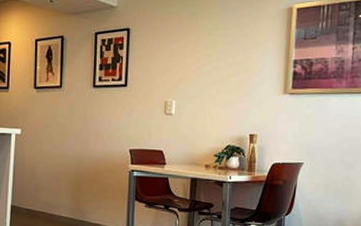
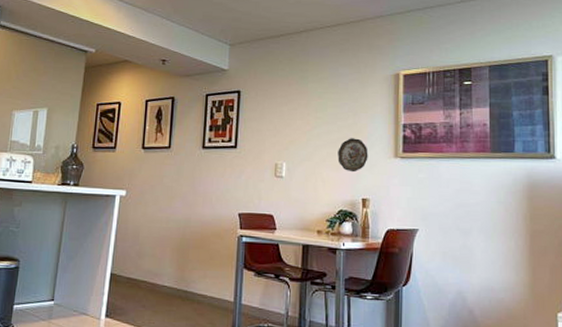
decorative plate: none [226,75,258,109] -> present [337,138,368,173]

